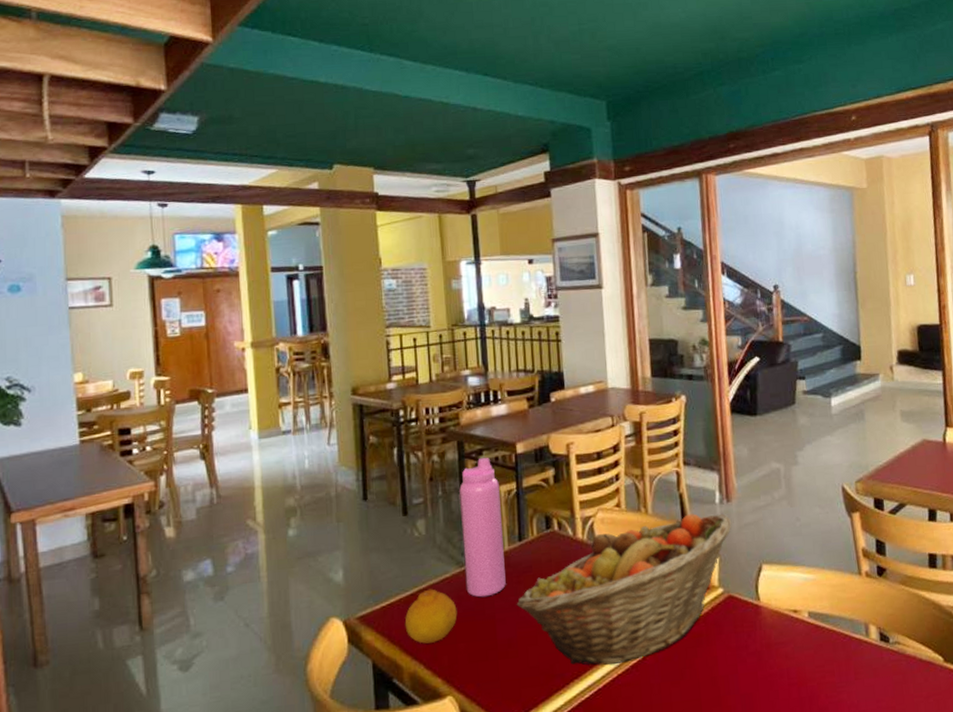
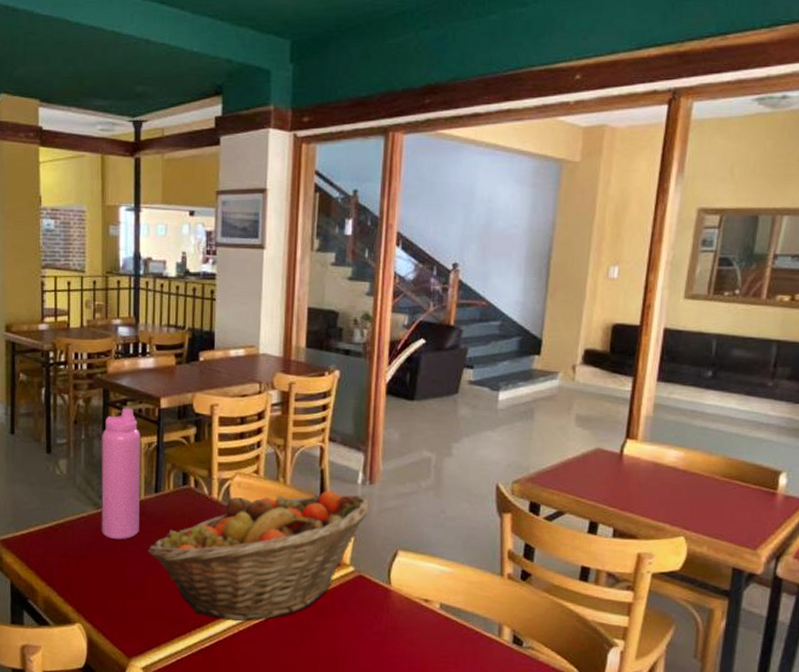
fruit: present [404,589,458,644] -> none [42,524,91,574]

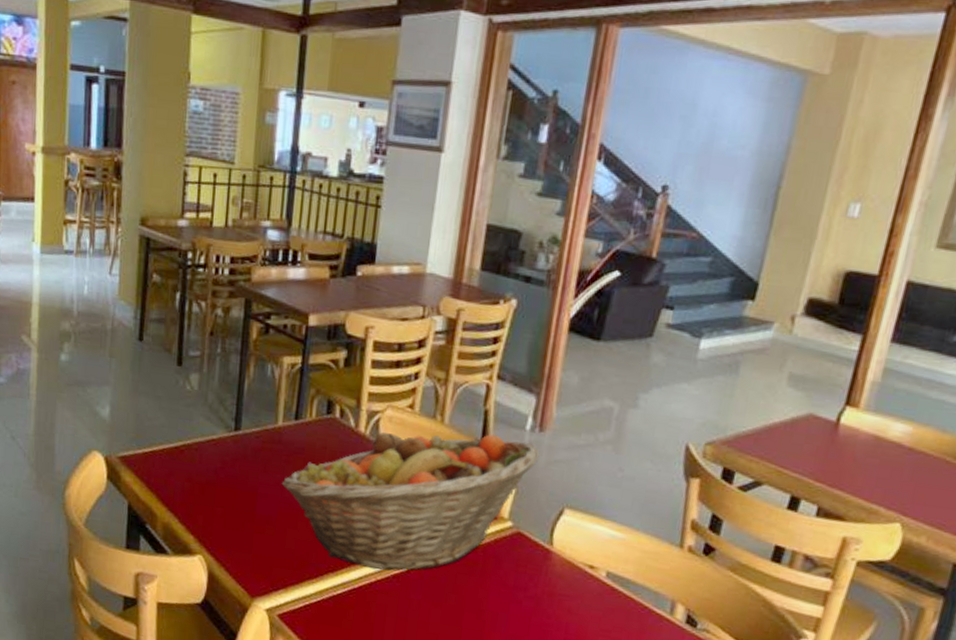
water bottle: present [101,407,140,540] -> none [231,322,284,469]

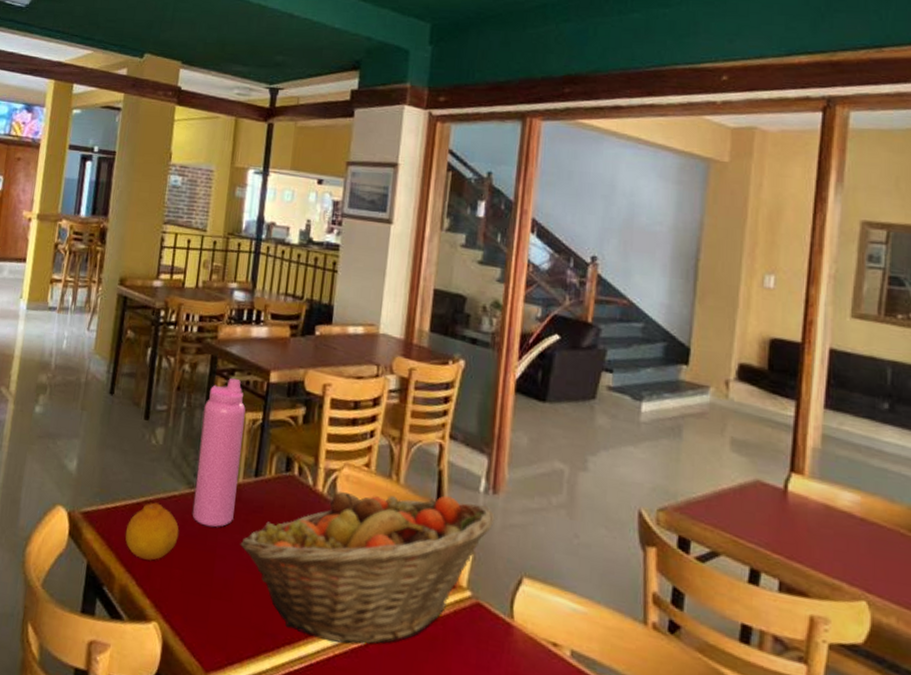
fruit: none [164,446,220,500] -> present [125,502,179,561]
water bottle: none [231,322,284,469] -> present [192,378,246,528]

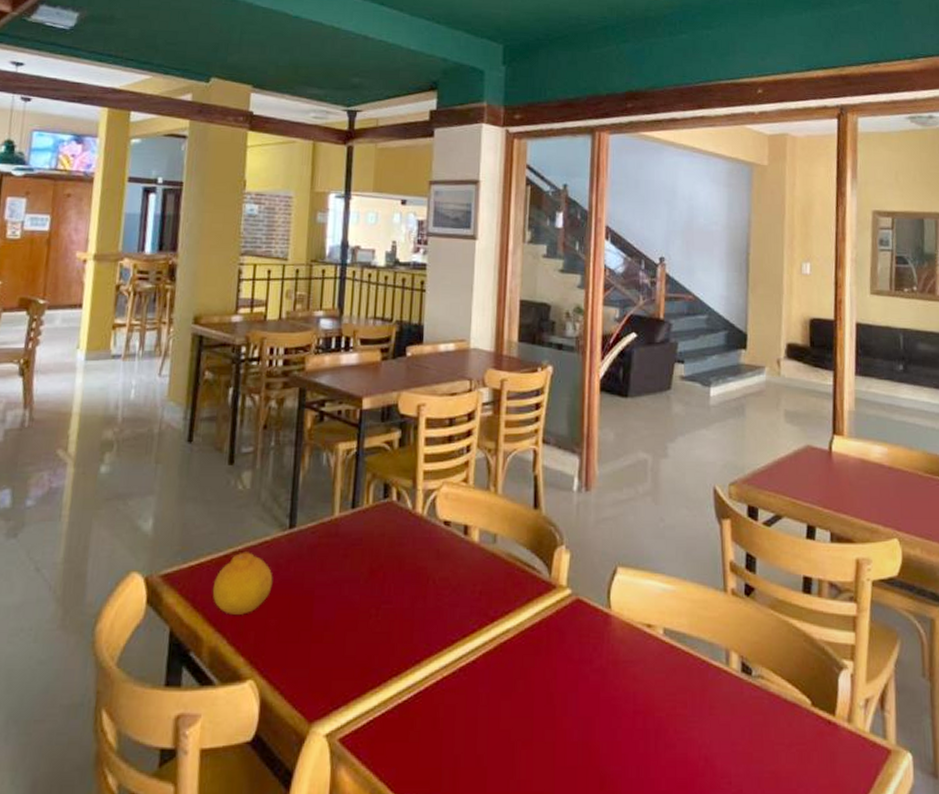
water bottle: present [192,378,246,528] -> none [286,409,339,568]
fruit basket: present [240,491,495,644] -> none [339,500,589,663]

